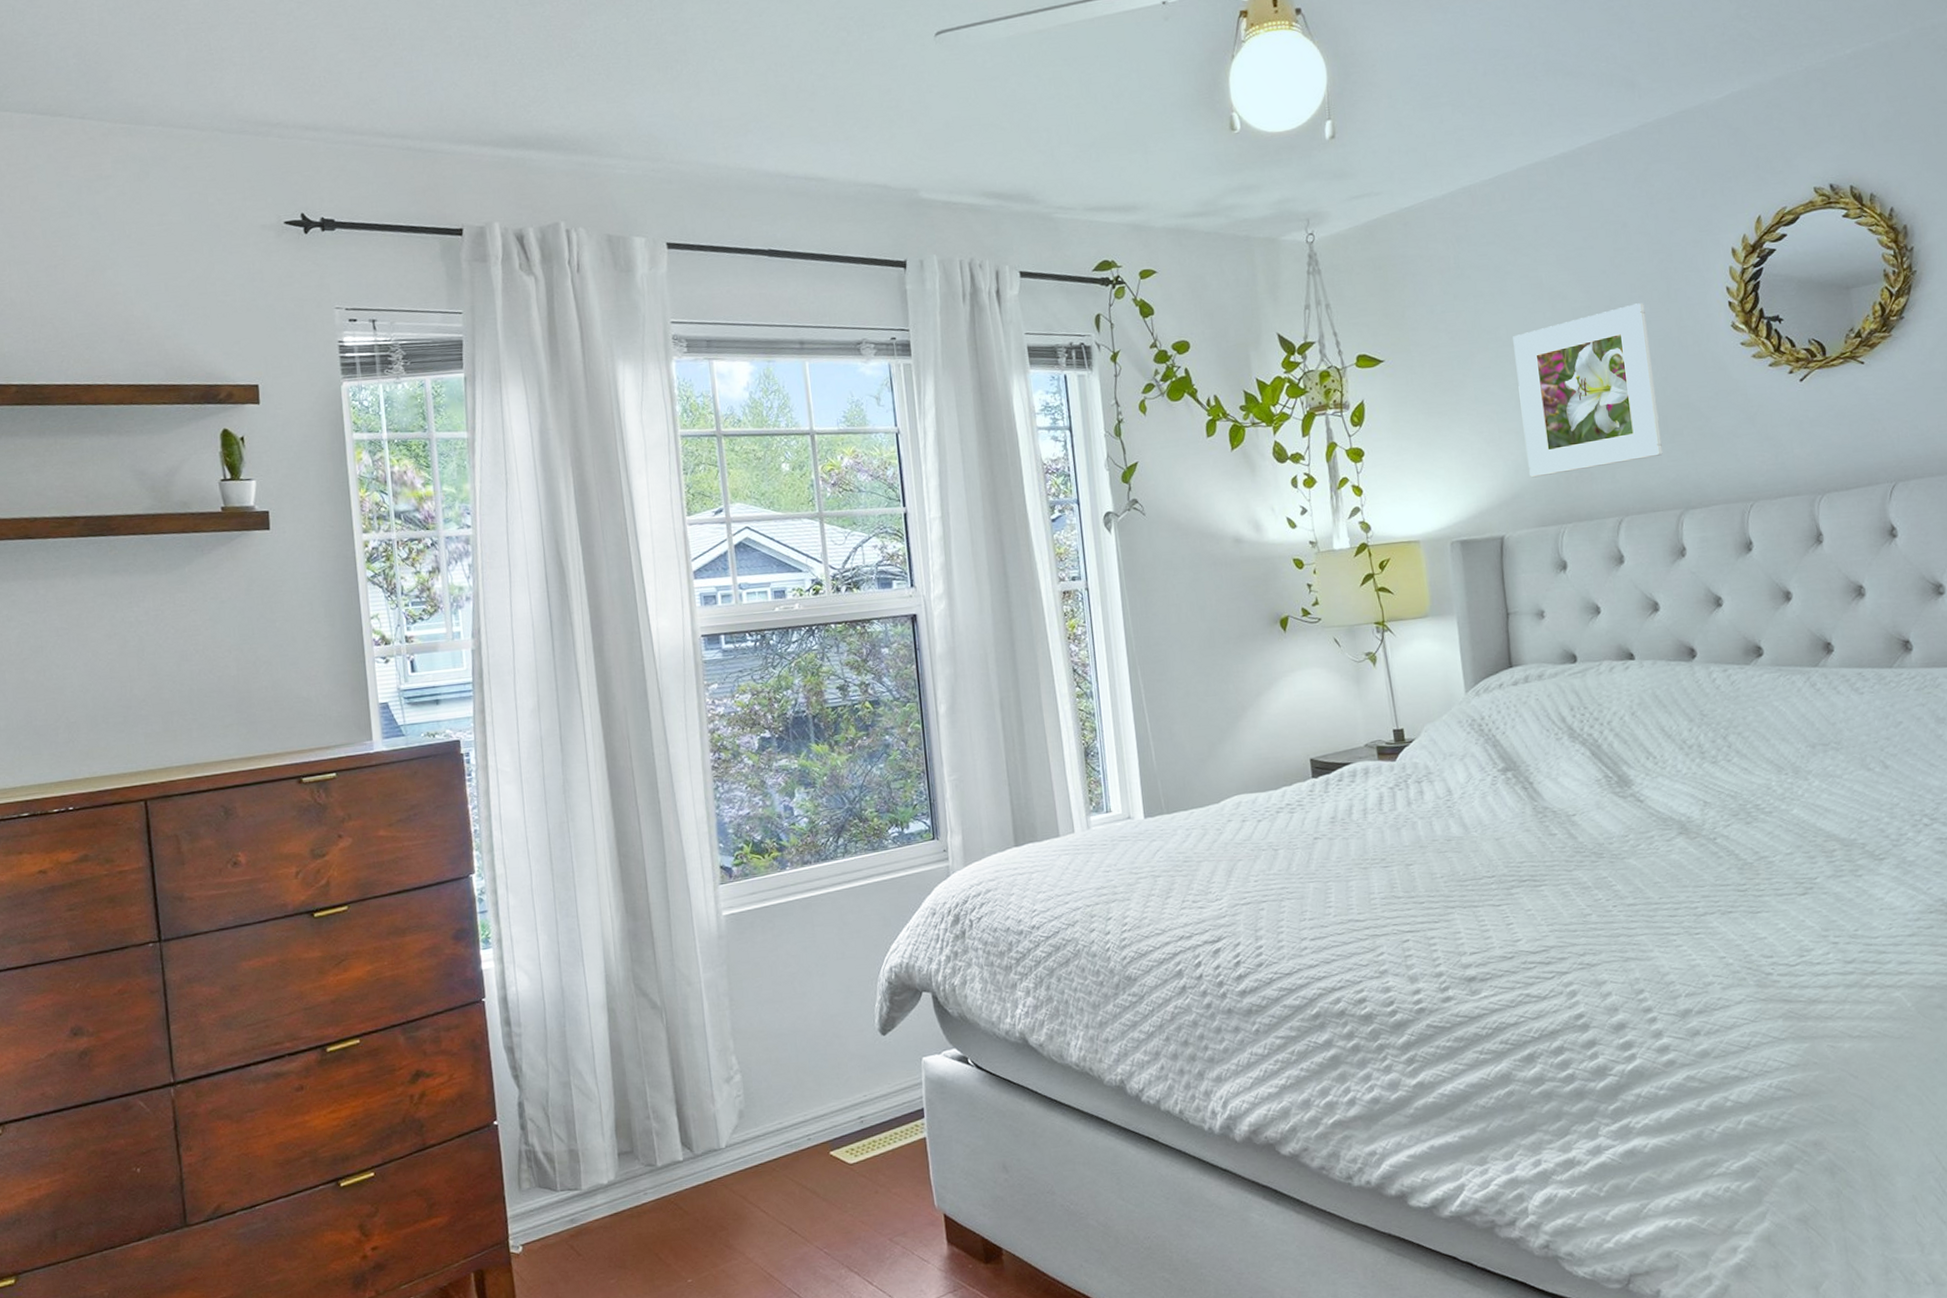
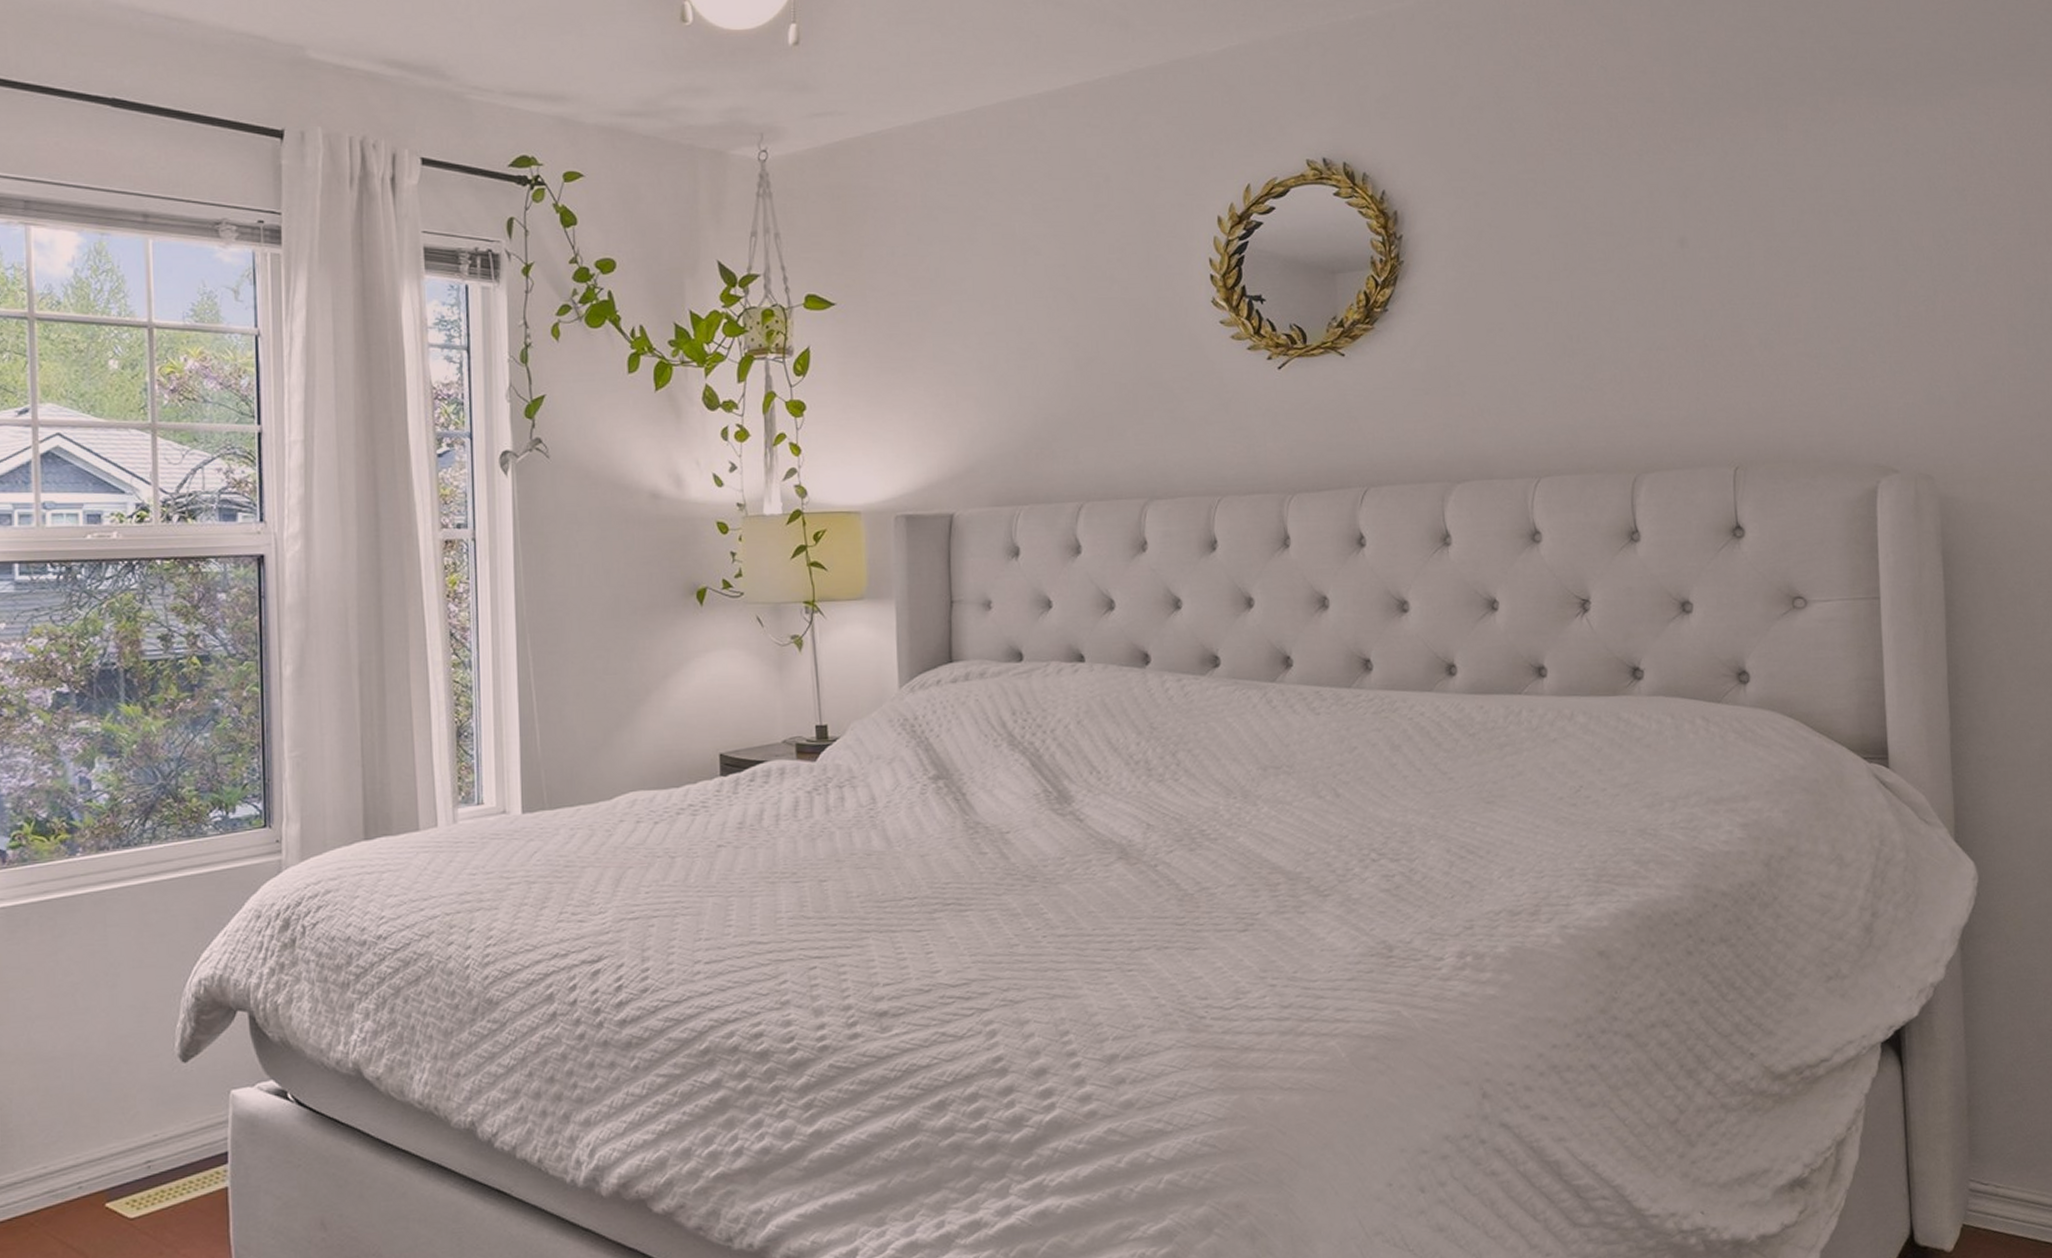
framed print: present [1513,303,1663,478] -> none [979,267,1130,451]

